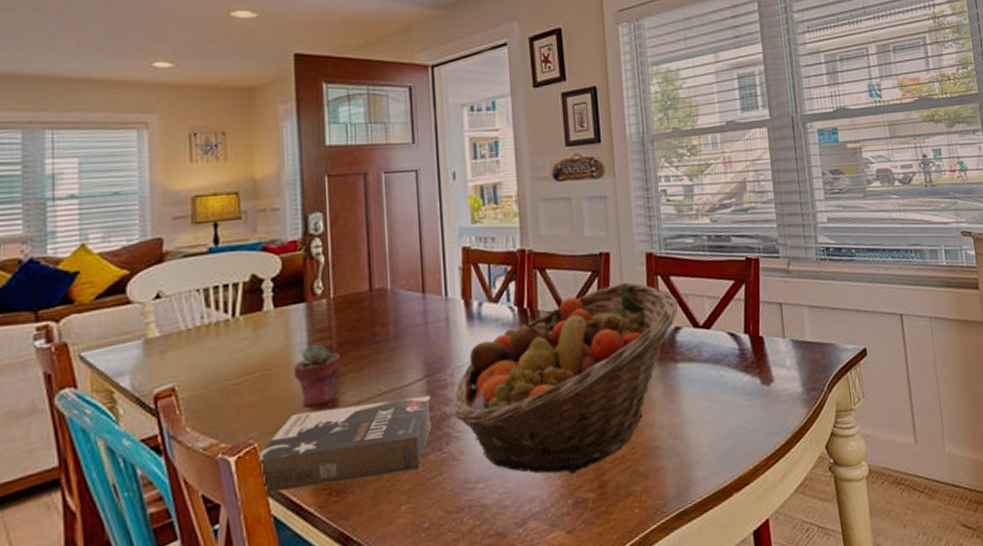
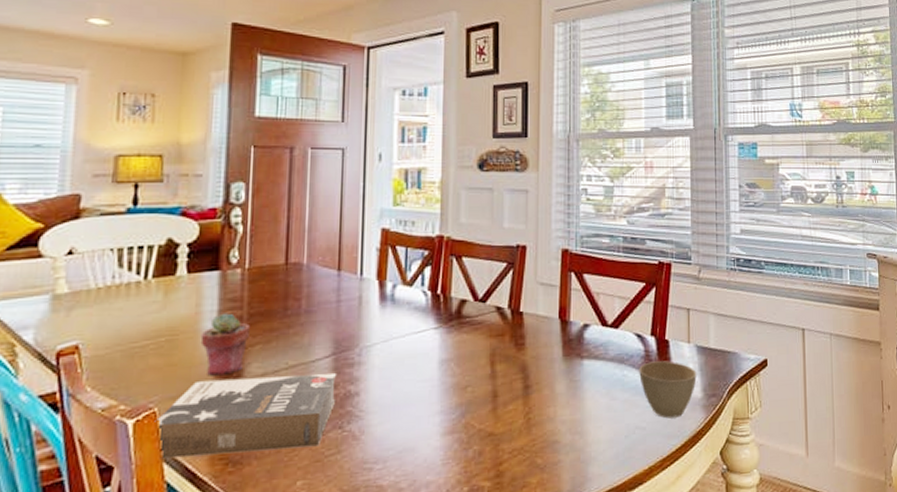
fruit basket: present [453,282,679,474] -> none [358,277,589,462]
cup: none [735,357,795,416] -> present [639,361,697,419]

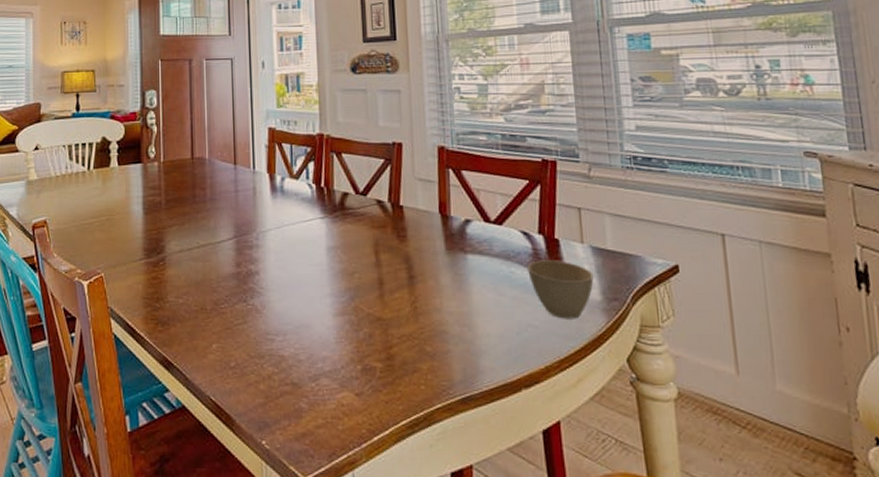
book: present [154,372,337,460] -> none [102,253,240,316]
potted succulent: present [200,313,250,376] -> none [131,198,167,250]

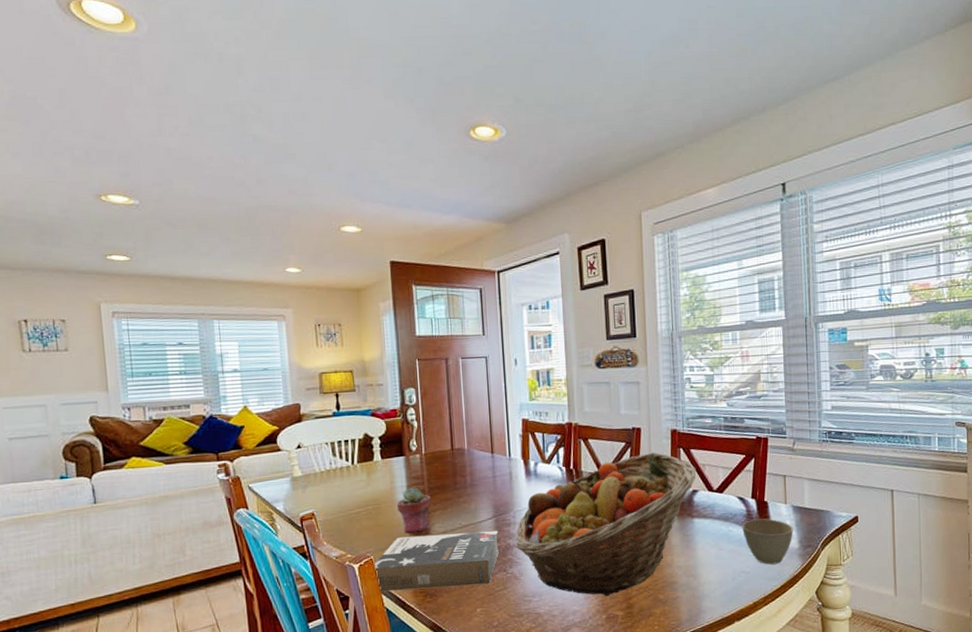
book: none [102,253,240,316] -> present [372,530,499,592]
potted succulent: none [131,198,167,250] -> present [396,487,431,534]
fruit basket: none [257,173,470,343] -> present [515,453,697,597]

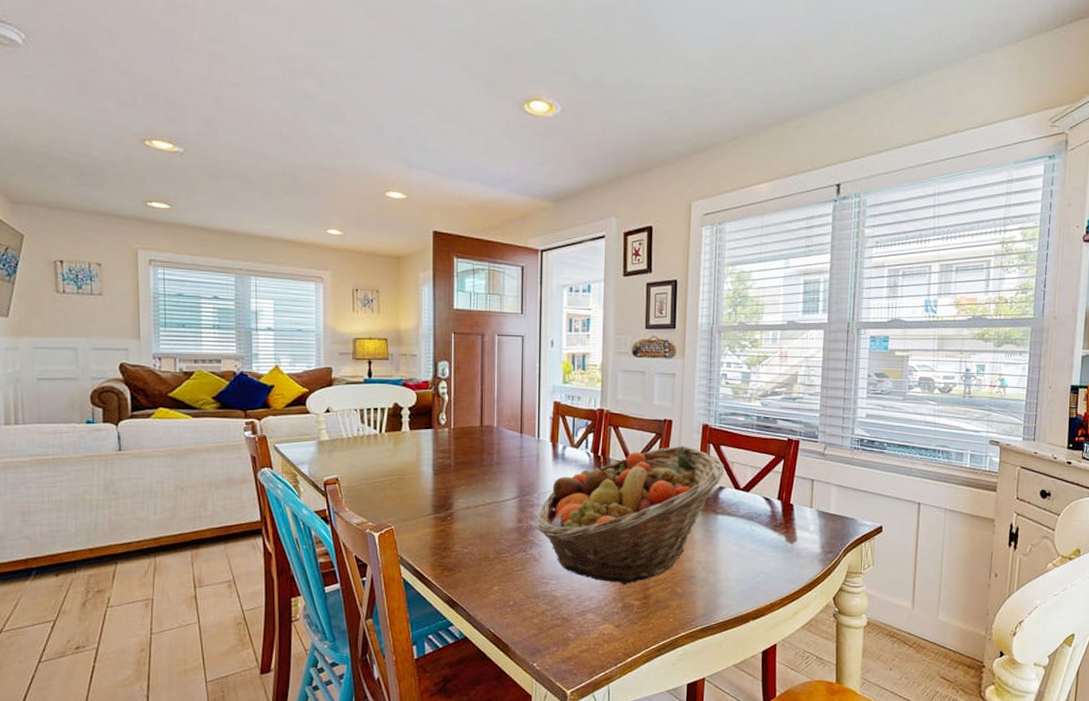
book: present [372,530,499,592] -> none [392,509,522,563]
potted succulent: present [396,487,431,534] -> none [421,461,456,507]
cup: present [742,518,793,565] -> none [765,521,817,567]

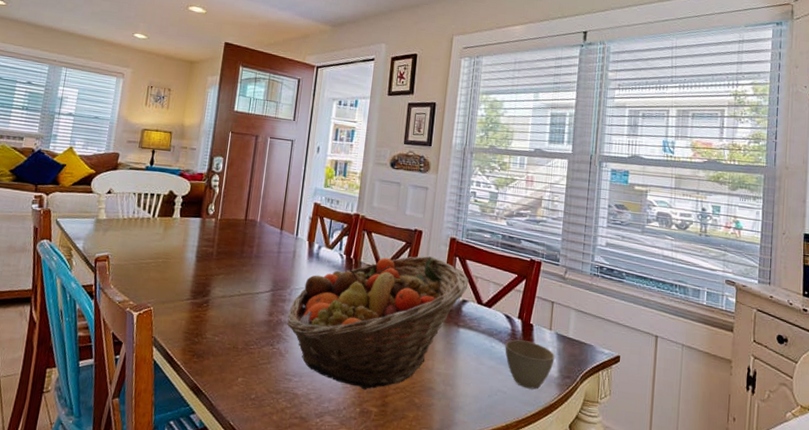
cup: none [765,521,817,567] -> present [505,339,555,390]

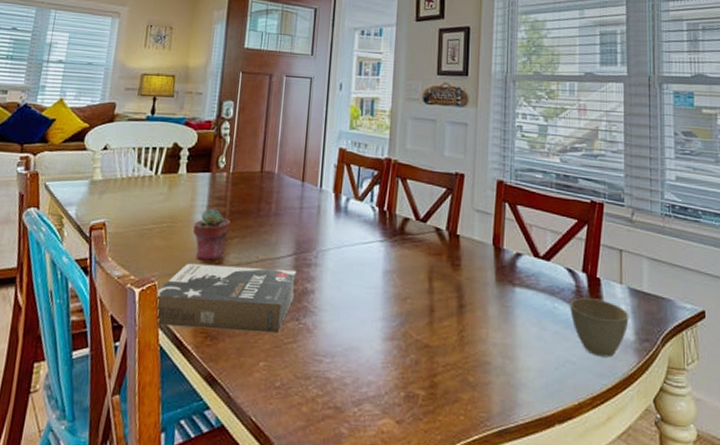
book: none [150,293,273,356] -> present [154,263,297,334]
potted succulent: none [184,248,217,293] -> present [192,208,230,261]
fruit basket: present [287,256,469,390] -> none [314,203,522,369]

